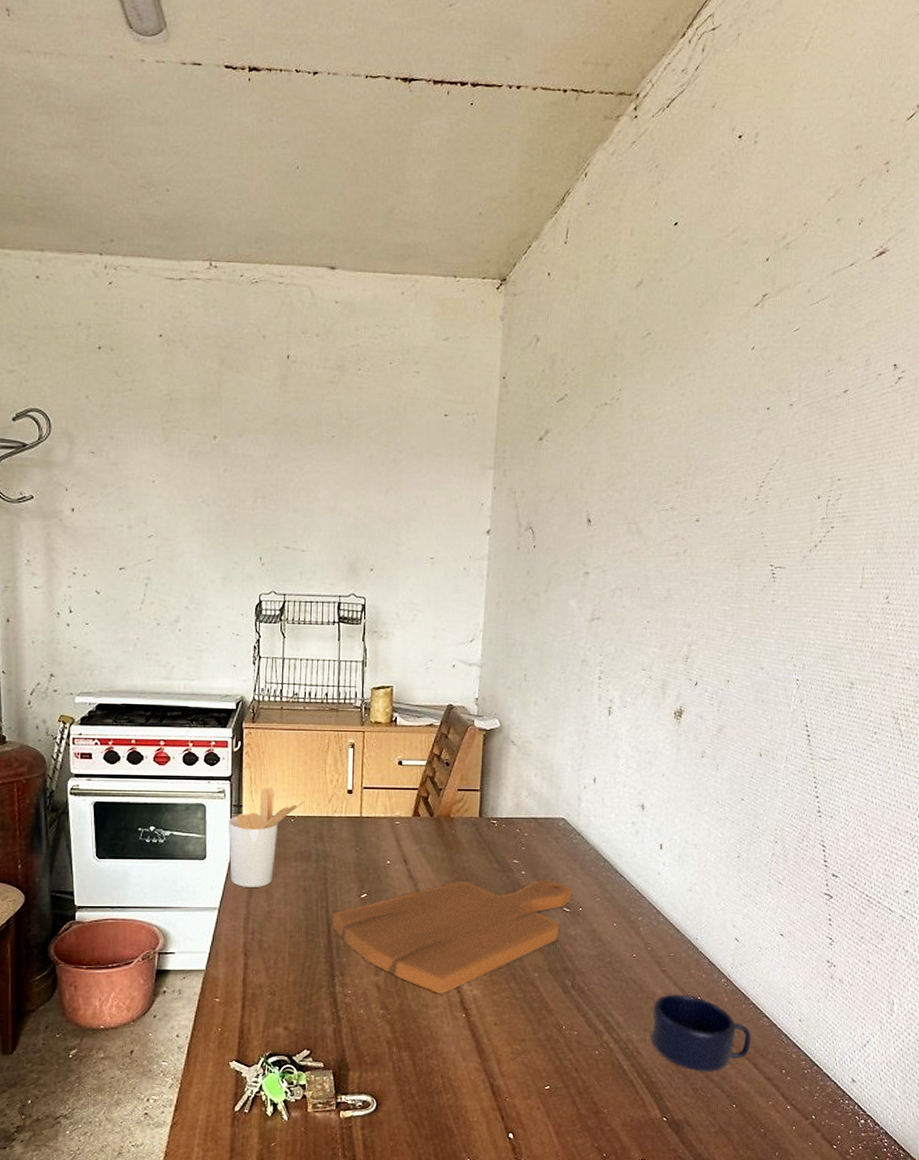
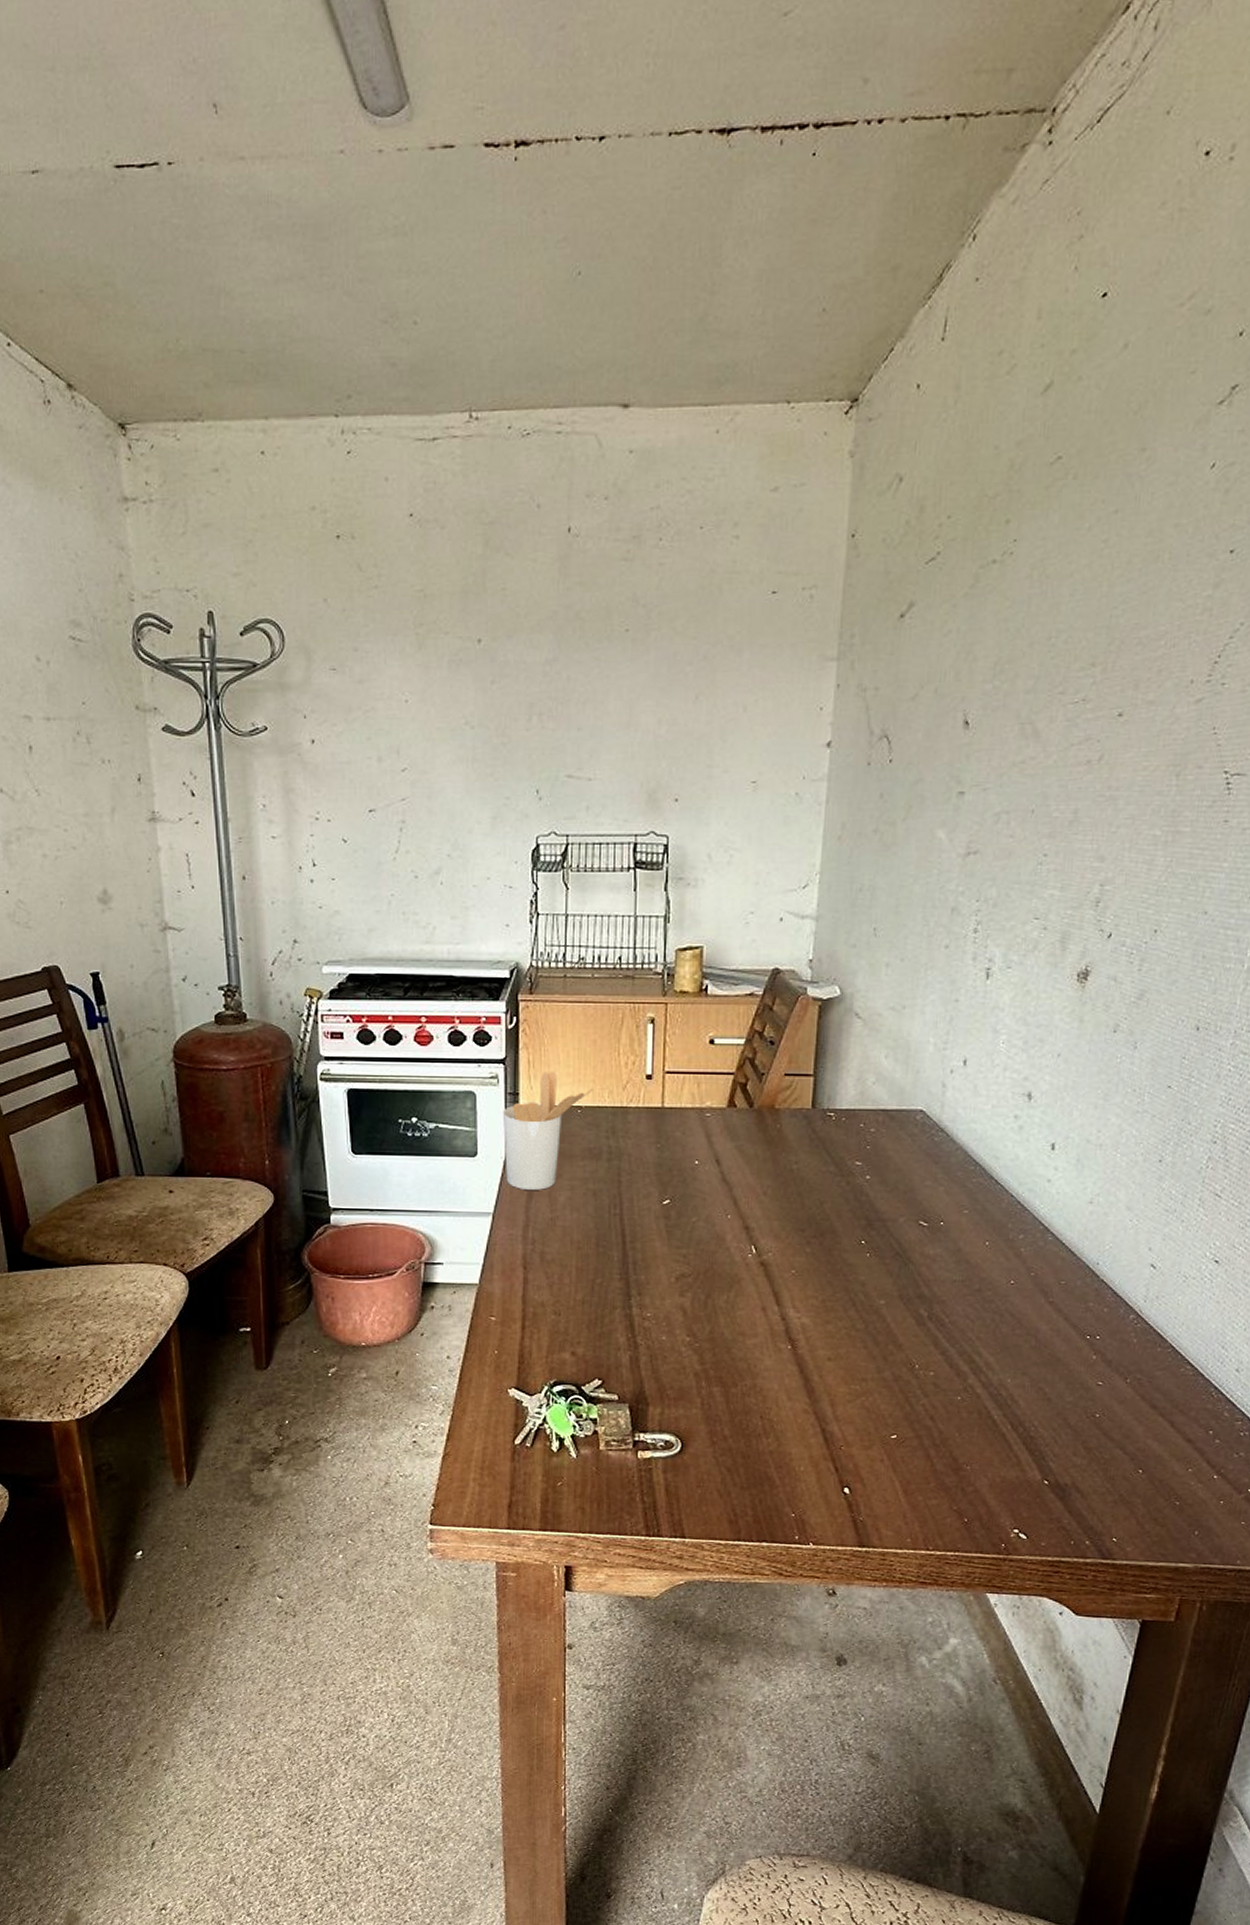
cutting board: present [332,879,572,995] -> none [628,1185,931,1322]
mug: present [651,994,751,1073] -> none [1030,1331,1168,1430]

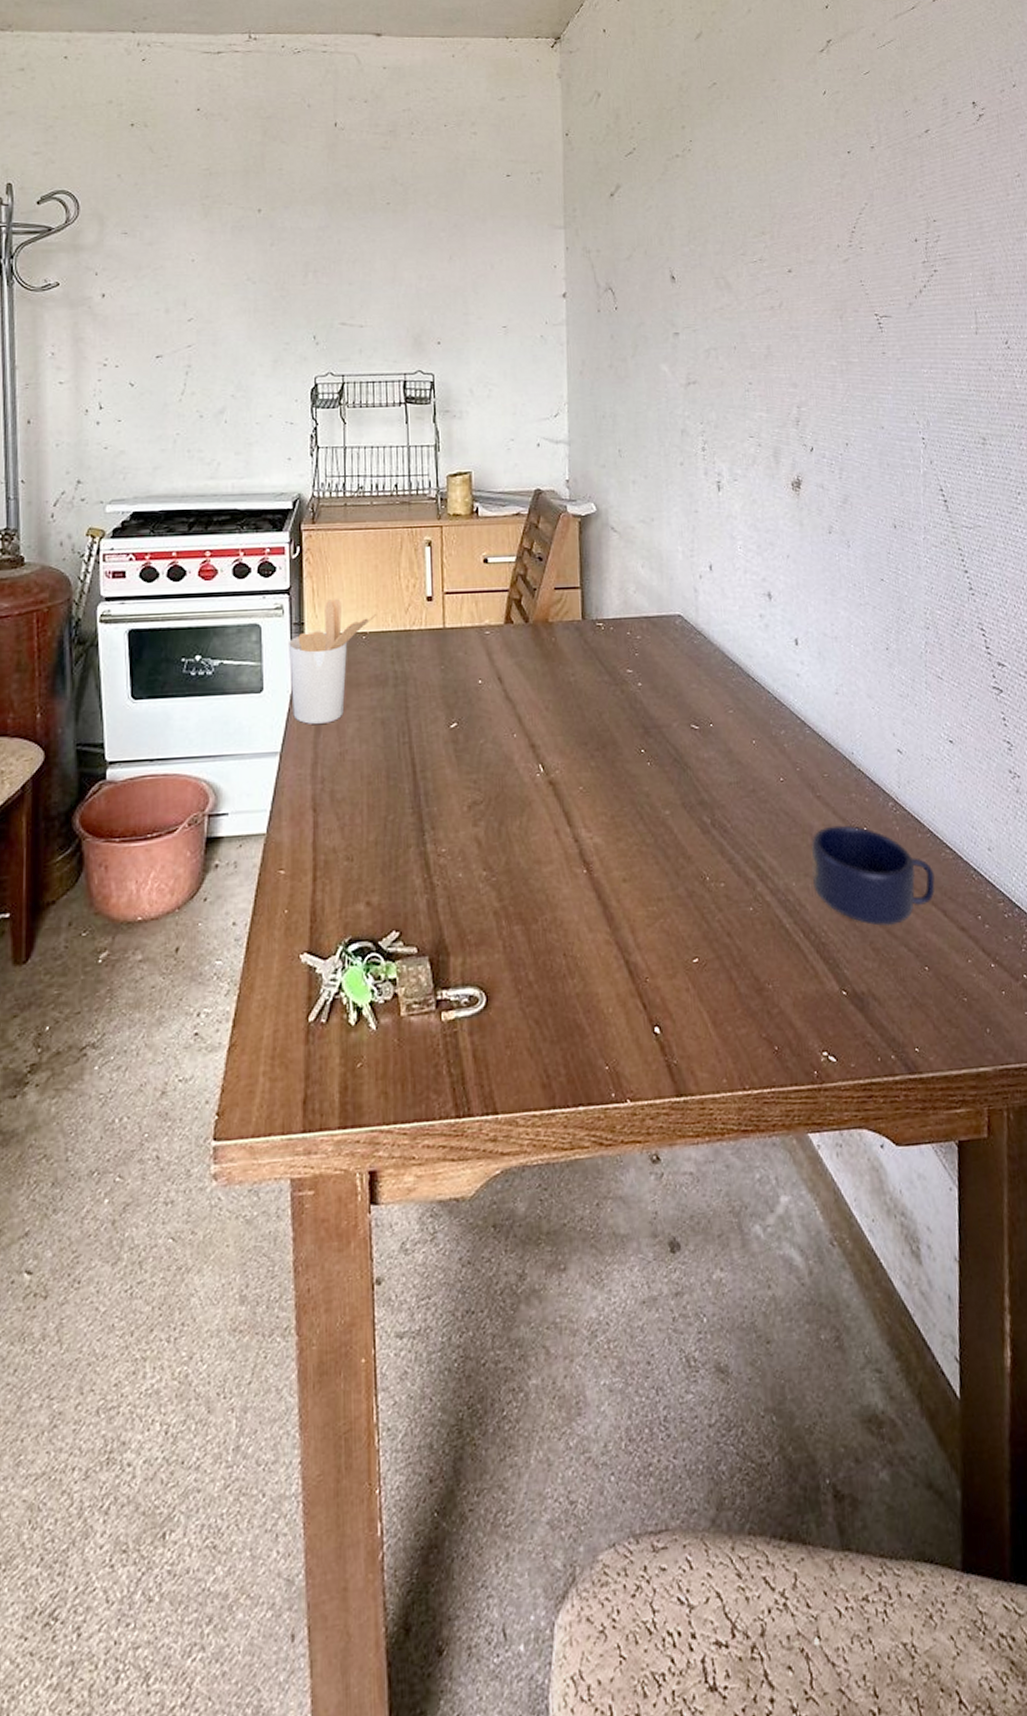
mug: none [1030,1331,1168,1430] -> present [812,824,935,927]

